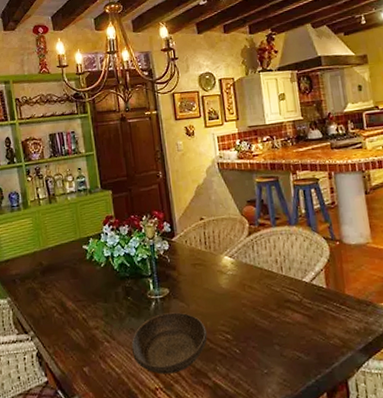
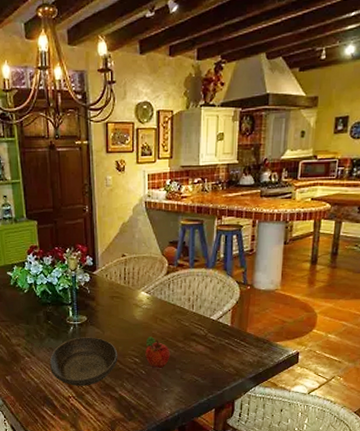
fruit: none [236,307,265,345] -> present [145,336,170,368]

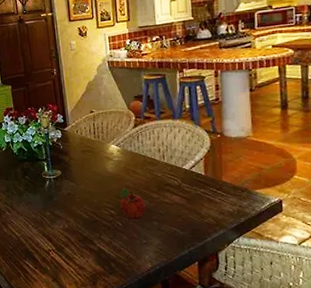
bowl: present [49,337,118,386] -> none [28,190,94,239]

